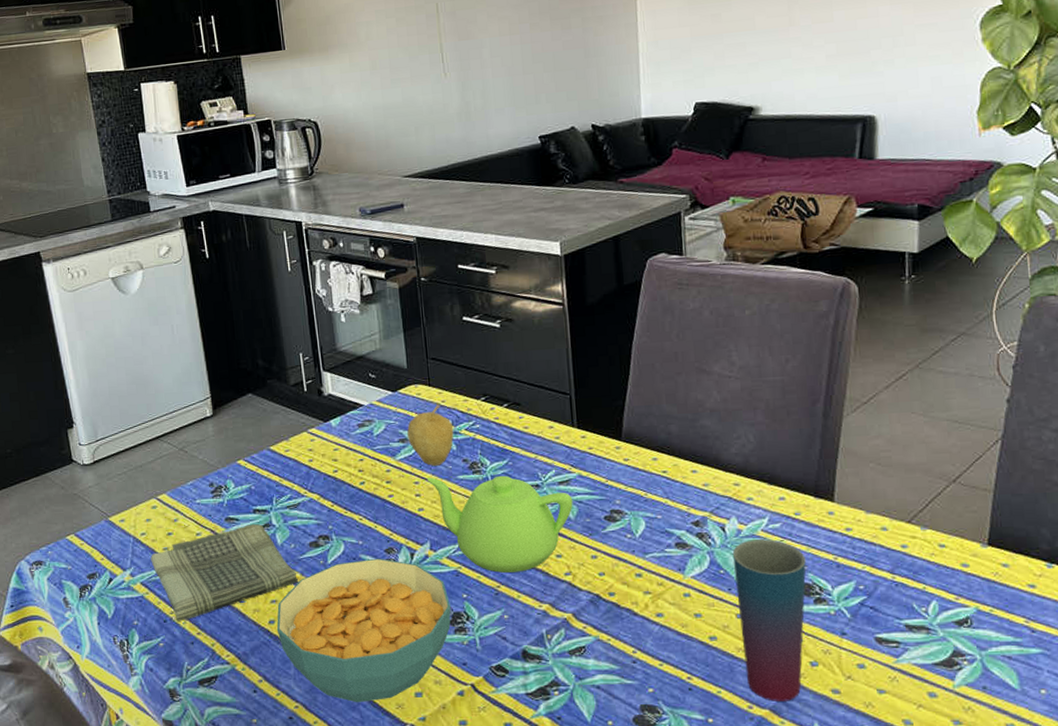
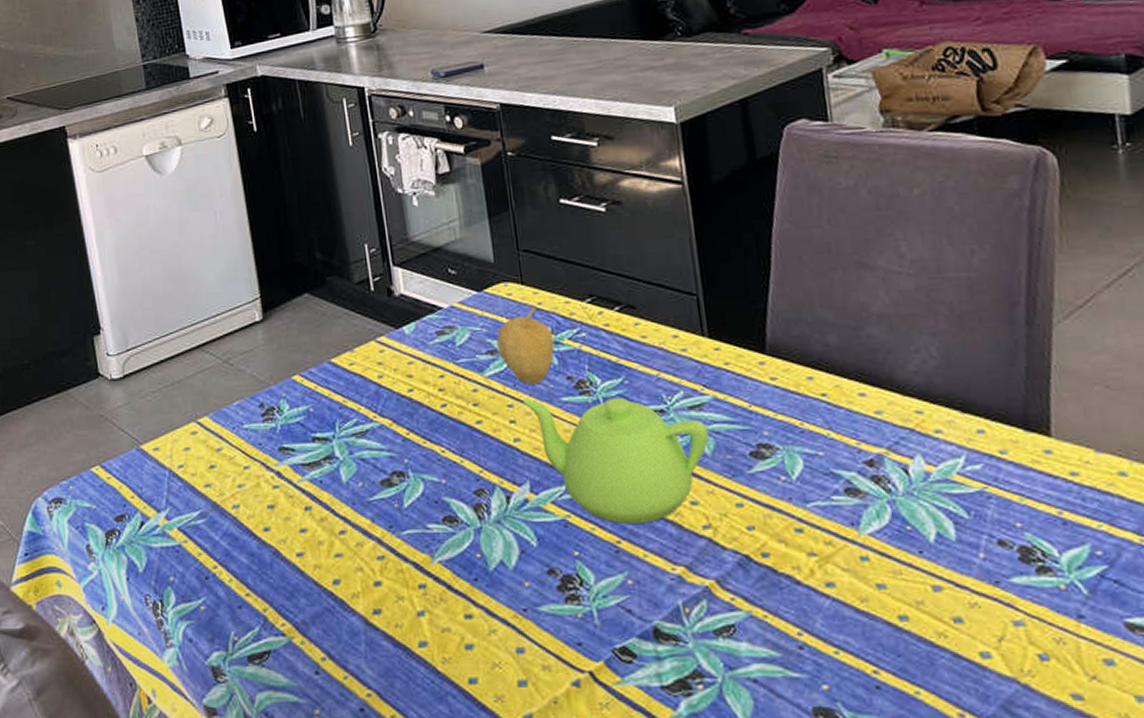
dish towel: present [150,523,299,621] -> none [189,455,369,578]
cereal bowl: present [276,558,451,703] -> none [342,501,560,693]
cup: present [732,539,807,701] -> none [920,485,1029,709]

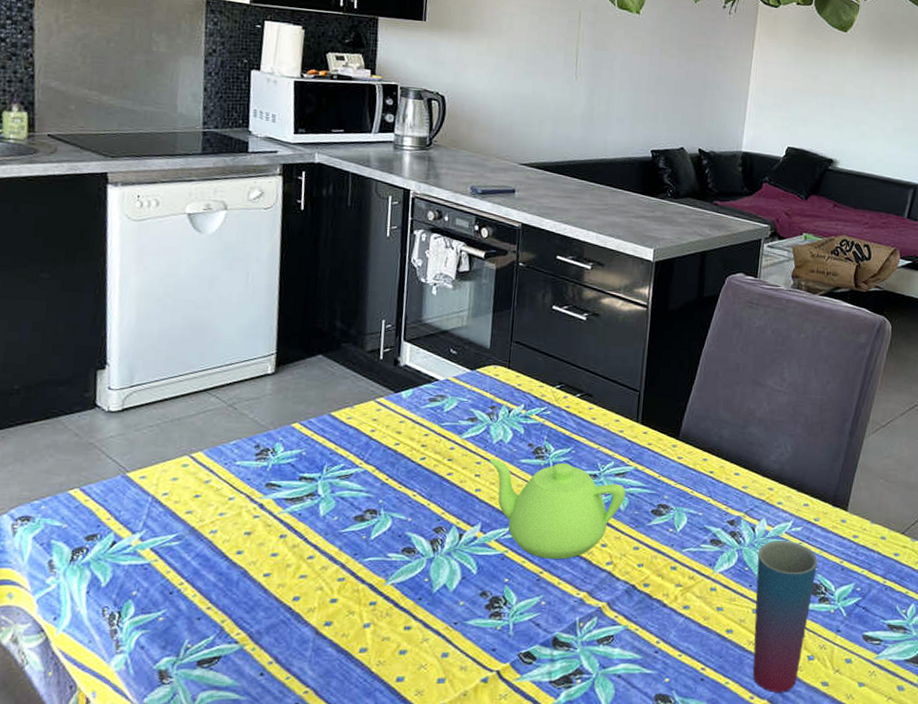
fruit: present [496,307,555,385] -> none [478,387,525,448]
cup: none [920,485,1029,709] -> present [752,541,818,692]

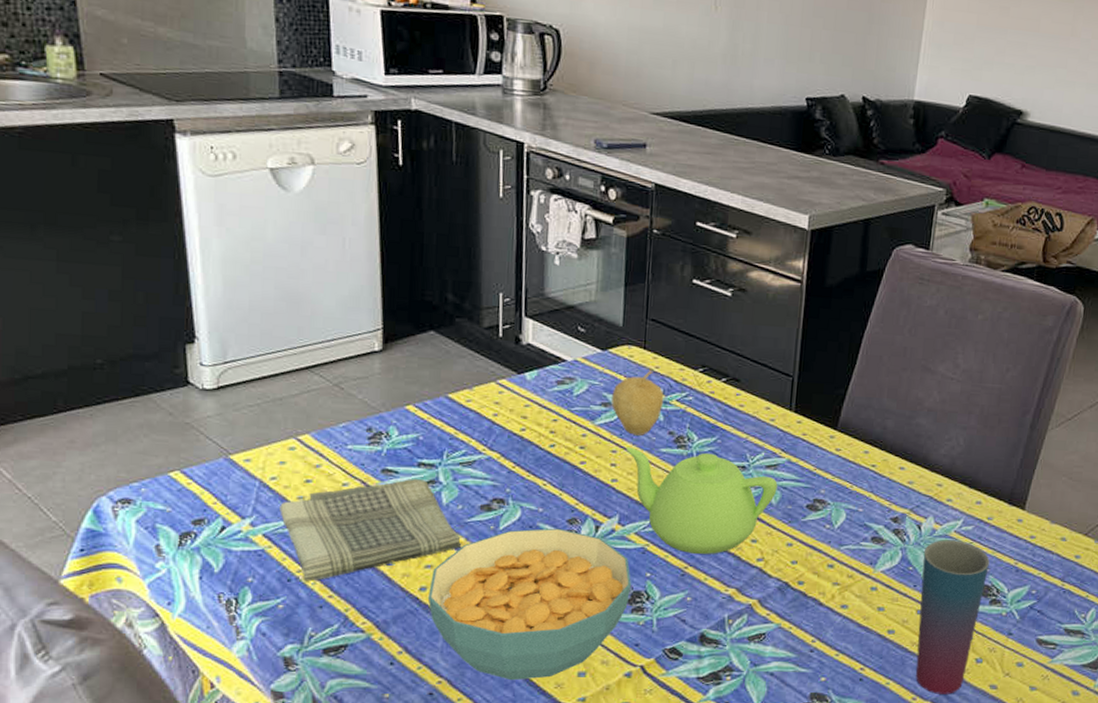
dish towel: none [168,491,336,594] -> present [279,478,462,582]
cereal bowl: none [300,536,491,689] -> present [427,528,631,681]
fruit: none [478,387,525,448] -> present [611,369,664,436]

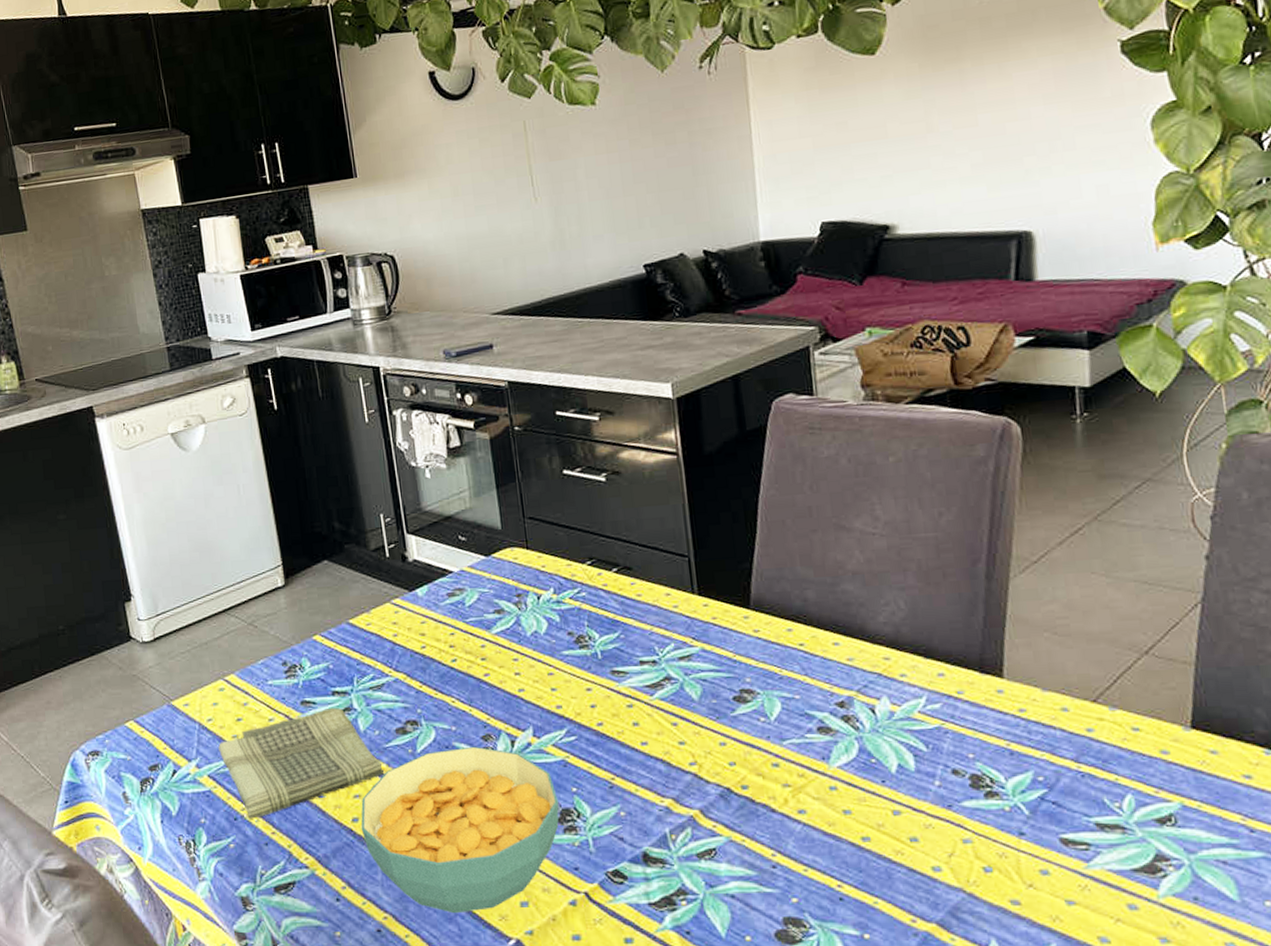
fruit: present [611,369,664,436] -> none [503,569,557,640]
teapot: present [625,447,778,554] -> none [526,650,696,763]
cup: present [915,540,990,694] -> none [884,722,974,914]

